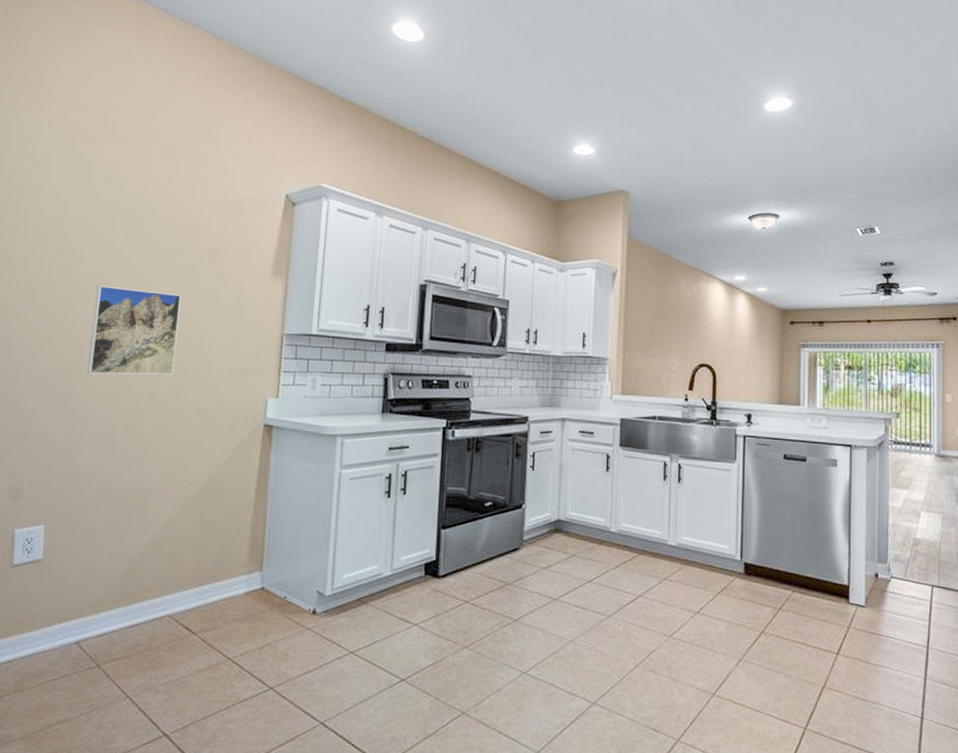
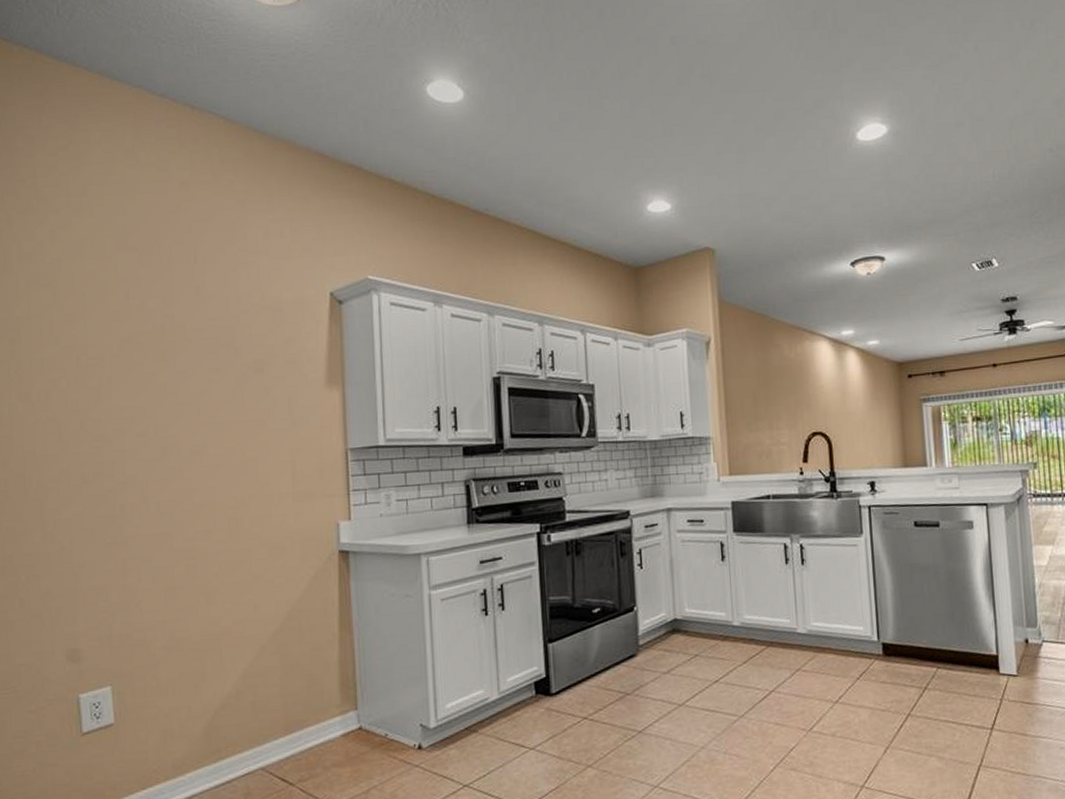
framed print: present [87,285,182,376] -> none [131,416,231,516]

